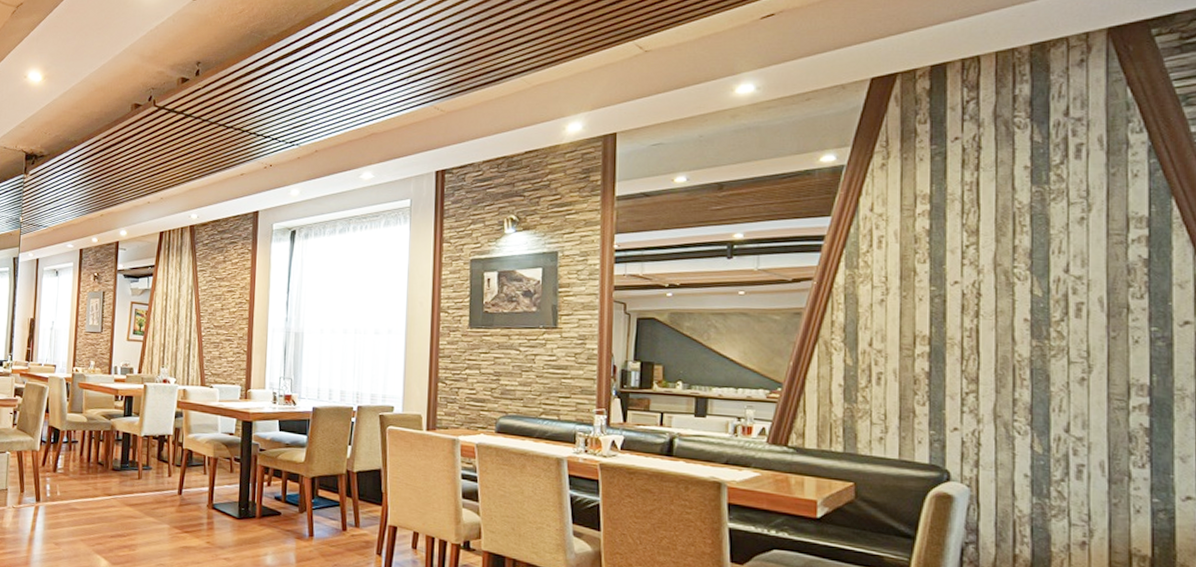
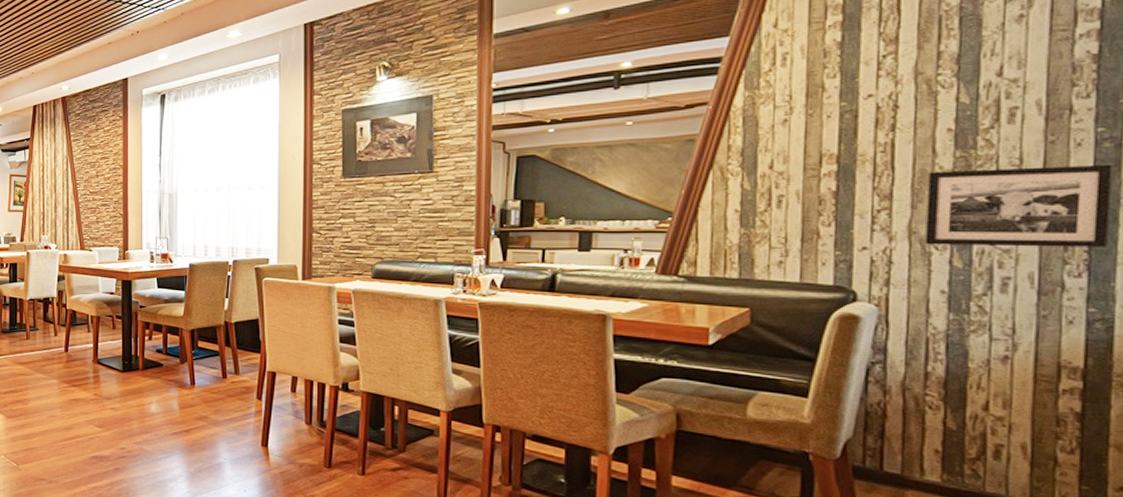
picture frame: none [1009,358,1166,440] -> present [925,164,1113,247]

